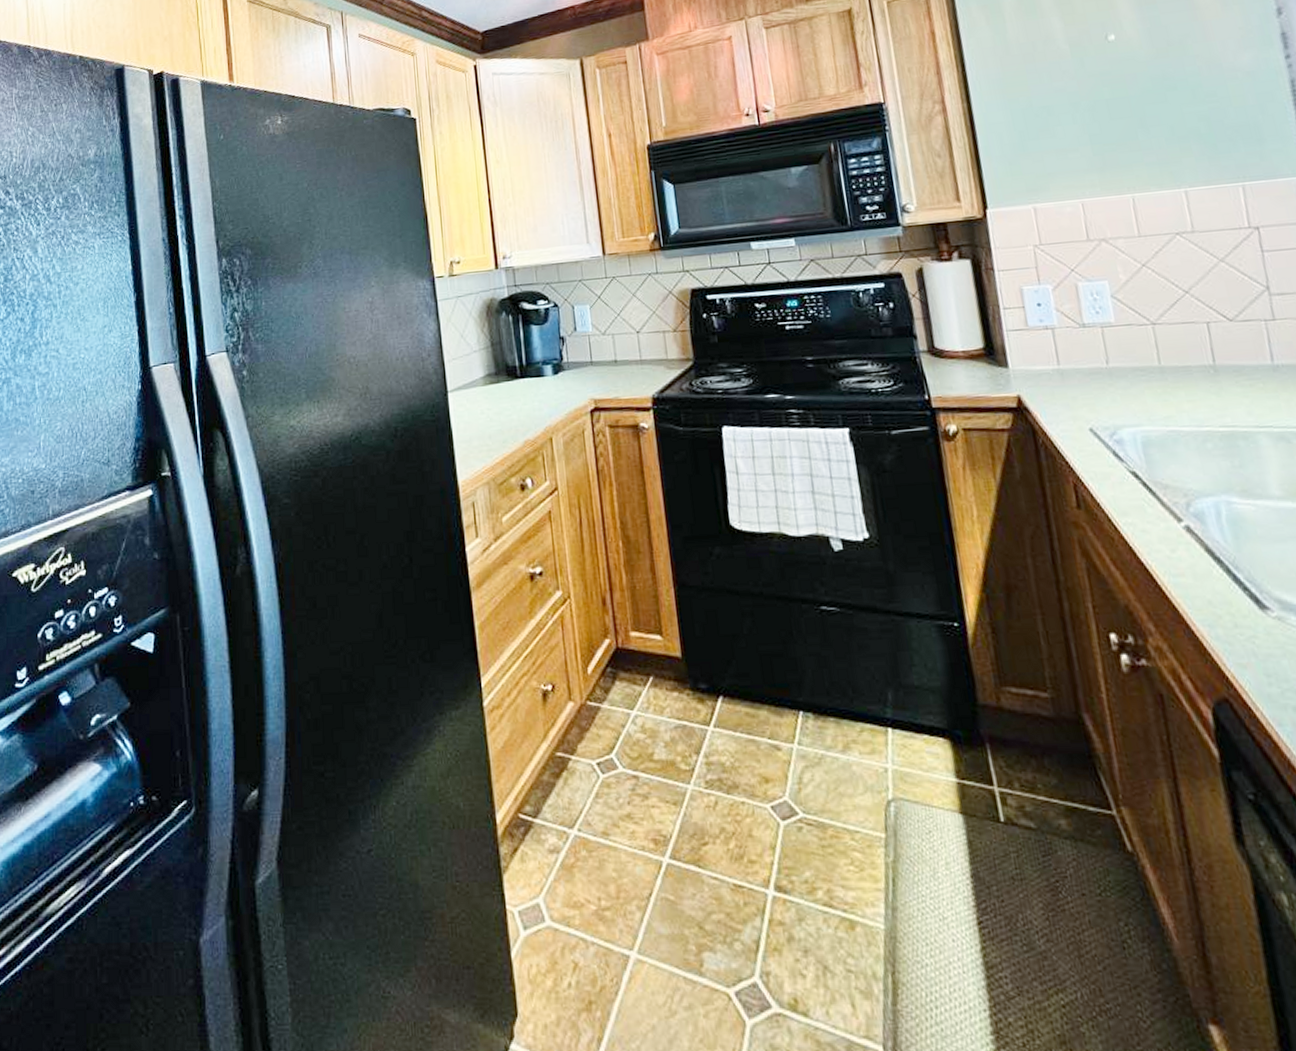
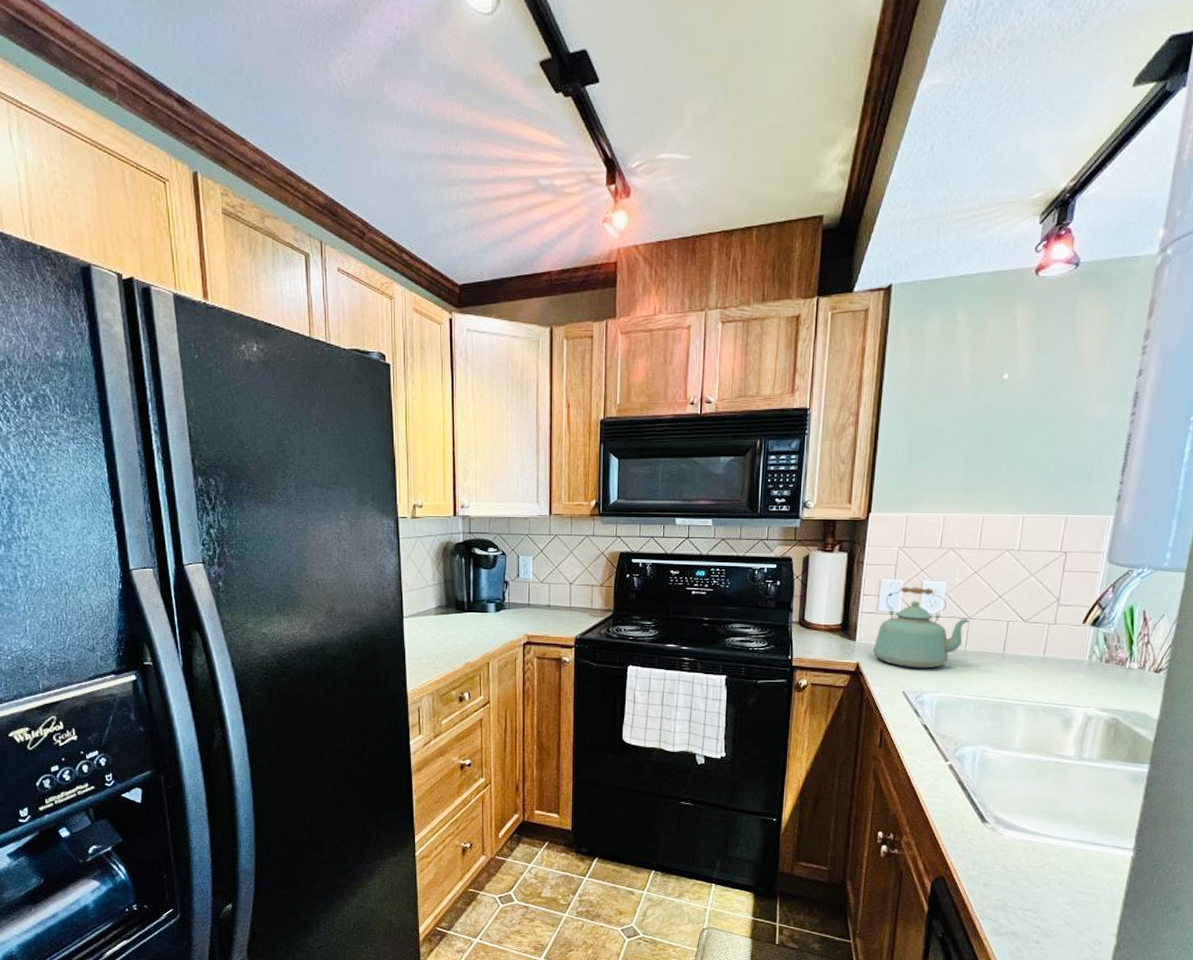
kettle: none [1033,290,1155,396] -> present [872,586,970,668]

